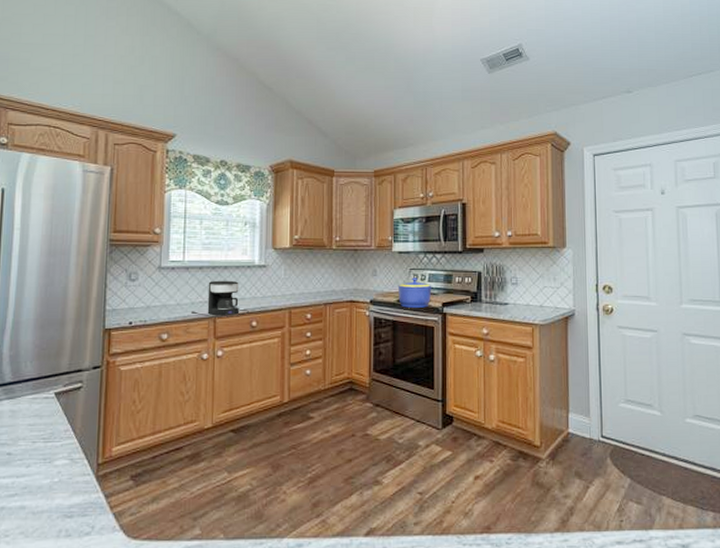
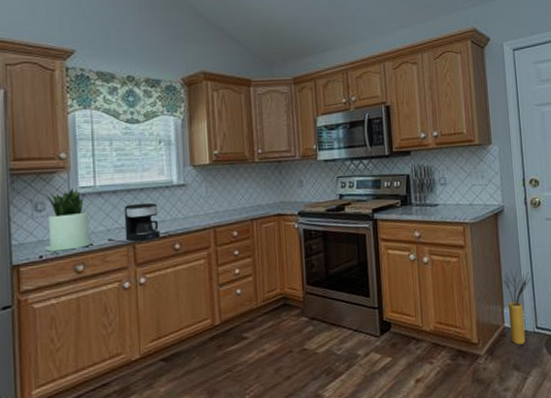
planter: none [135,261,178,320] -> present [45,187,93,253]
cooking pot: present [397,277,432,308] -> none [325,185,361,217]
vase: none [570,374,599,453] -> present [503,268,531,346]

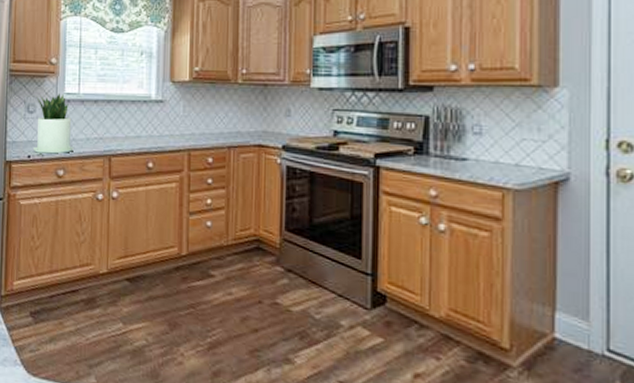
coffee maker: present [108,202,171,244] -> none [86,115,145,157]
vase: present [503,268,531,346] -> none [559,260,606,369]

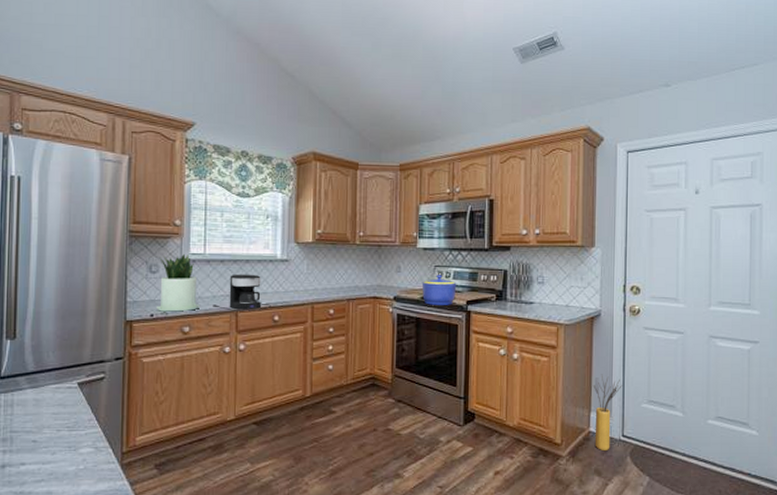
coffee maker: none [86,115,145,157] -> present [213,274,271,312]
cooking pot: none [316,120,362,158] -> present [421,275,457,305]
vase: none [559,260,606,369] -> present [593,374,622,452]

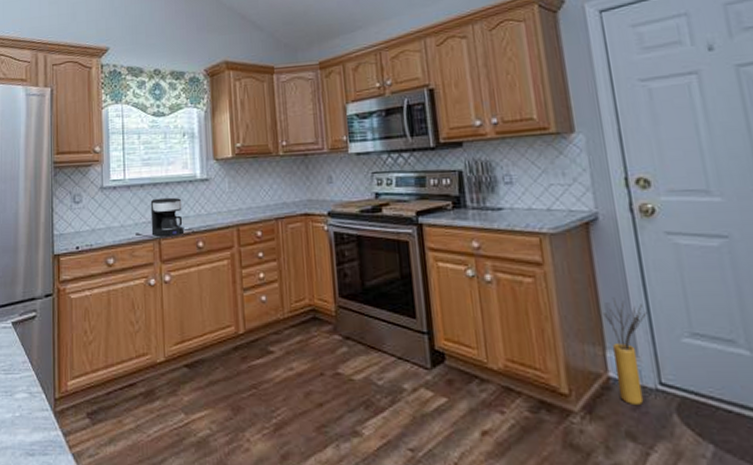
planter: present [157,253,200,313] -> none [82,180,123,244]
cooking pot: present [421,275,457,305] -> none [358,182,402,219]

